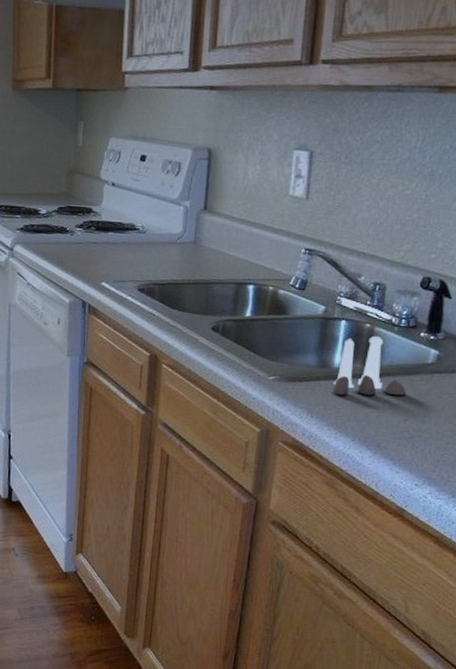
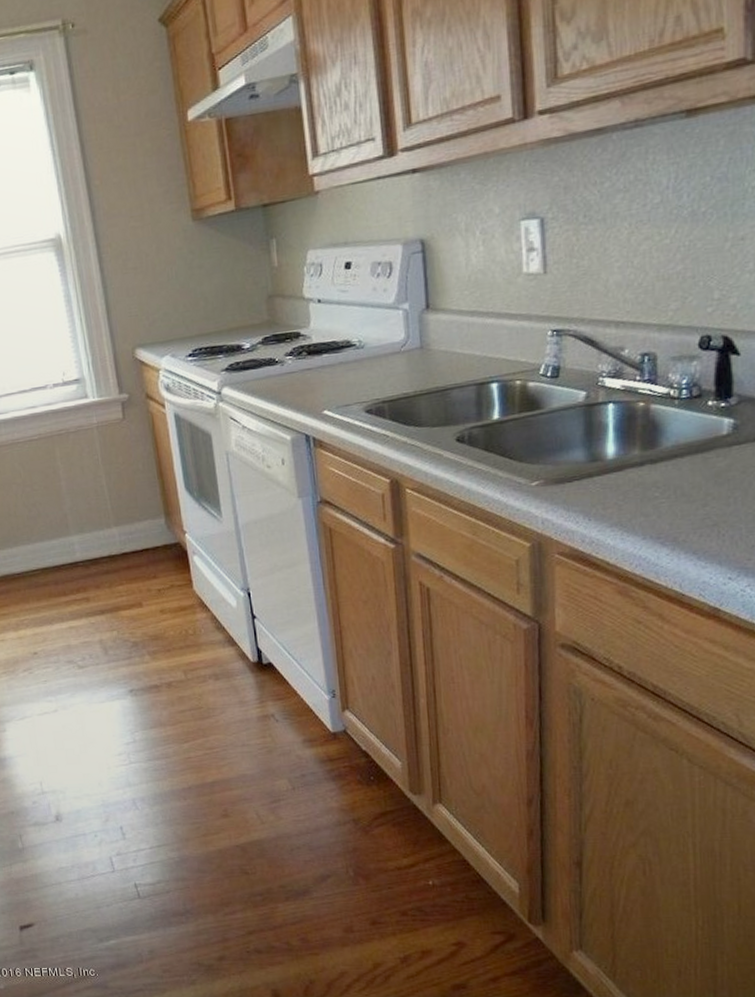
salt and pepper shaker set: present [332,335,407,396] -> none [609,414,702,490]

